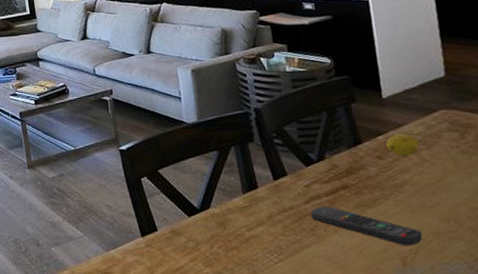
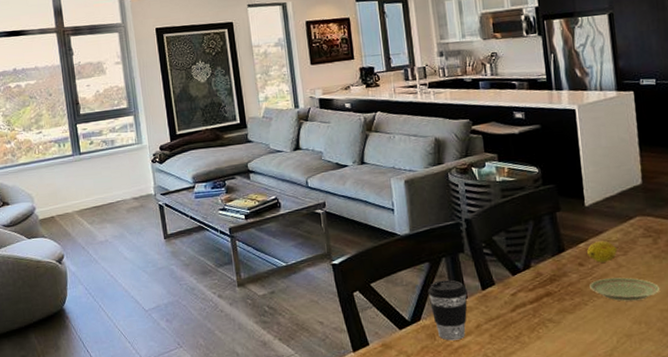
coffee cup: none [217,169,259,230] -> present [427,280,467,341]
remote control: present [311,207,423,246] -> none [516,314,617,349]
plate: none [390,172,470,198] -> present [590,277,660,302]

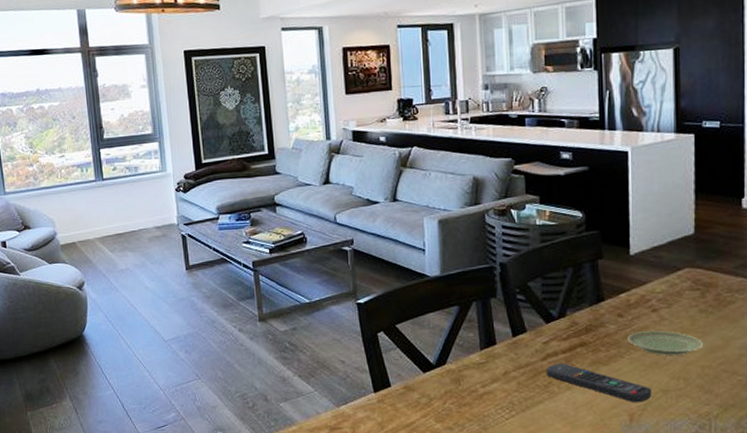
coffee cup: present [427,280,467,341] -> none [455,324,497,386]
remote control: none [516,314,617,349] -> present [547,364,652,403]
fruit: present [587,241,618,263] -> none [628,292,661,315]

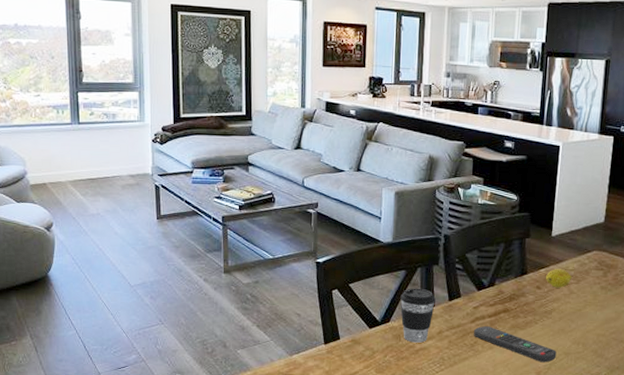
coffee cup: none [455,324,497,386] -> present [400,288,436,343]
fruit: none [628,292,661,315] -> present [546,269,572,288]
plate: present [628,331,704,356] -> none [542,302,601,324]

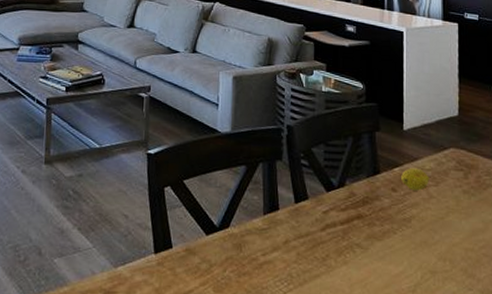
coffee cup: present [400,288,436,343] -> none [240,187,280,255]
remote control: present [474,326,557,363] -> none [325,235,421,283]

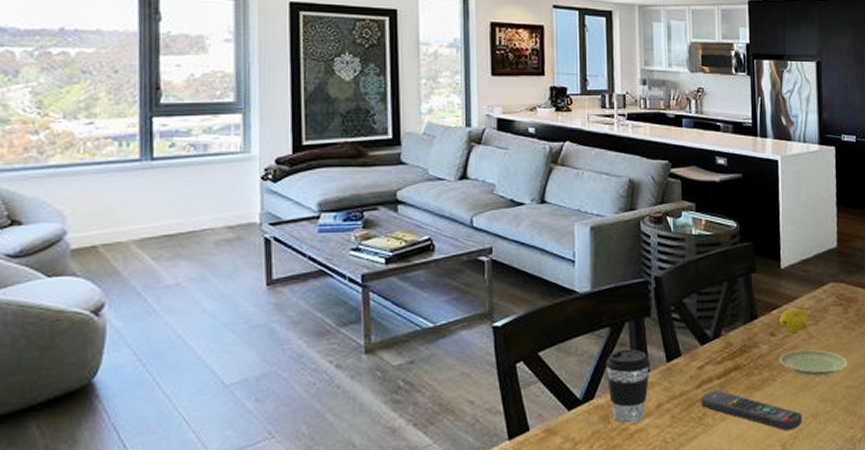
coffee cup: none [240,187,280,255] -> present [605,349,650,424]
remote control: none [325,235,421,283] -> present [701,391,802,431]
plate: none [400,208,467,236] -> present [780,349,848,377]

